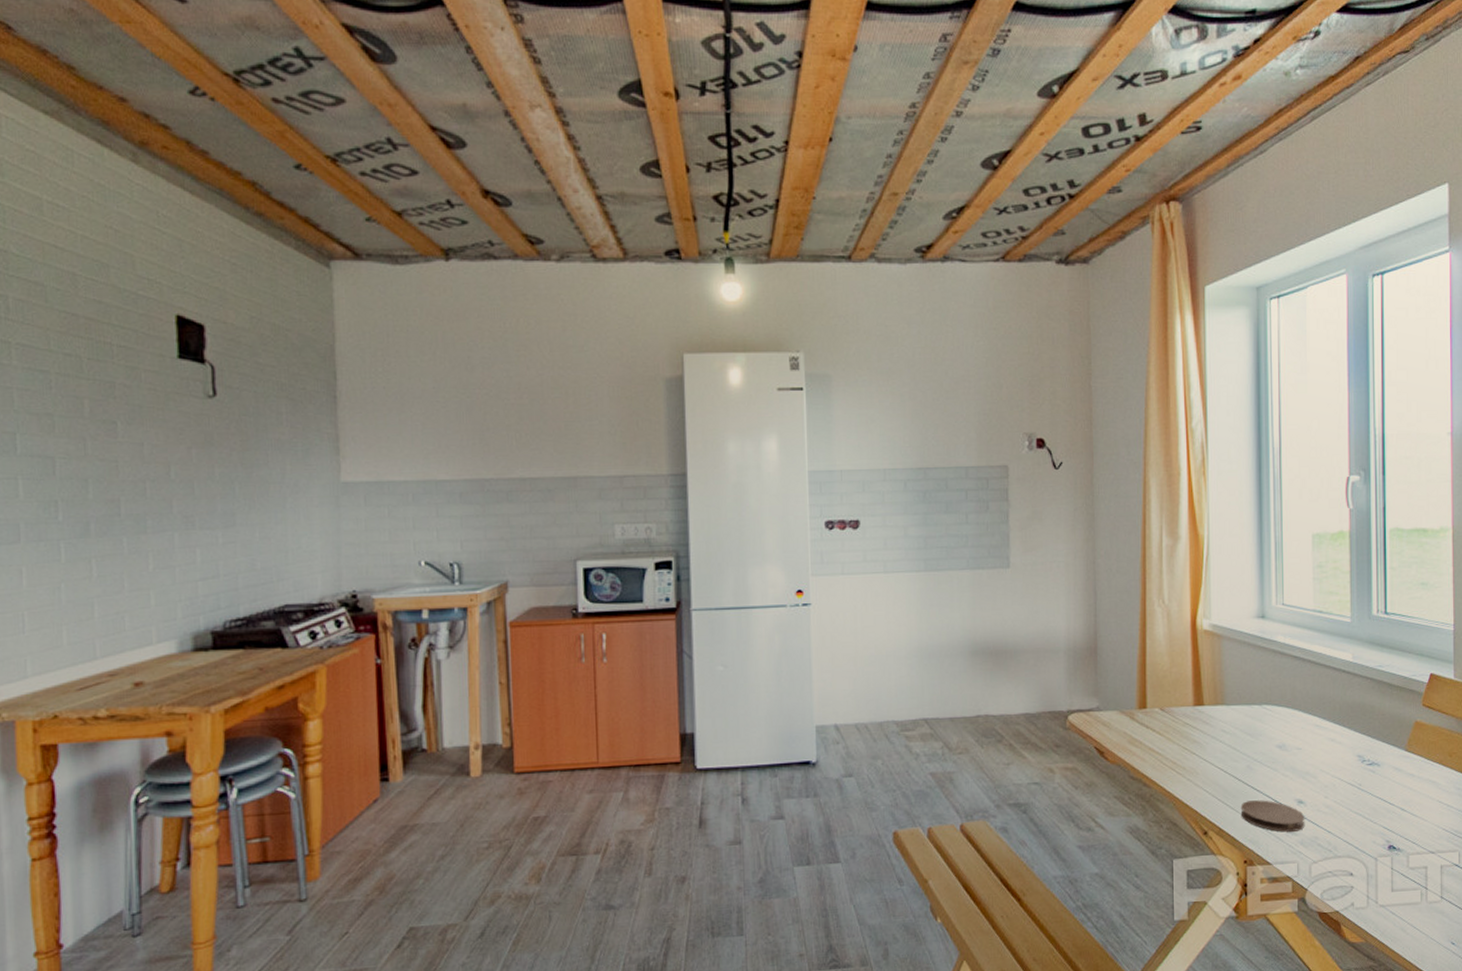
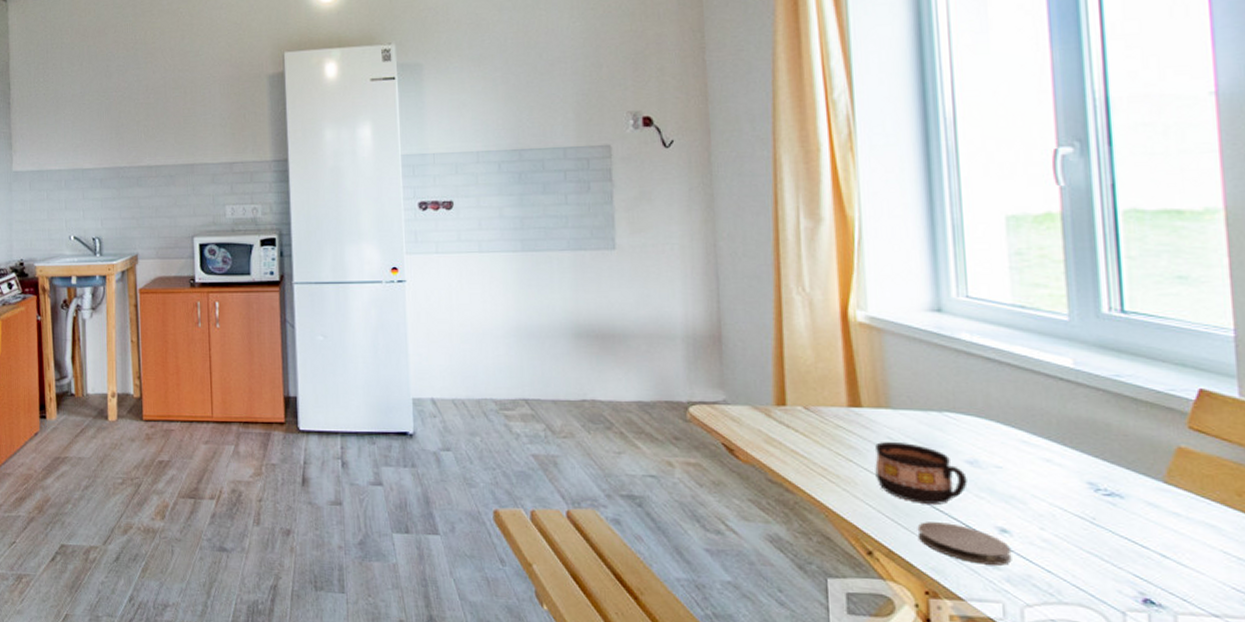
cup: none [1212,733,1277,786] -> present [875,441,967,504]

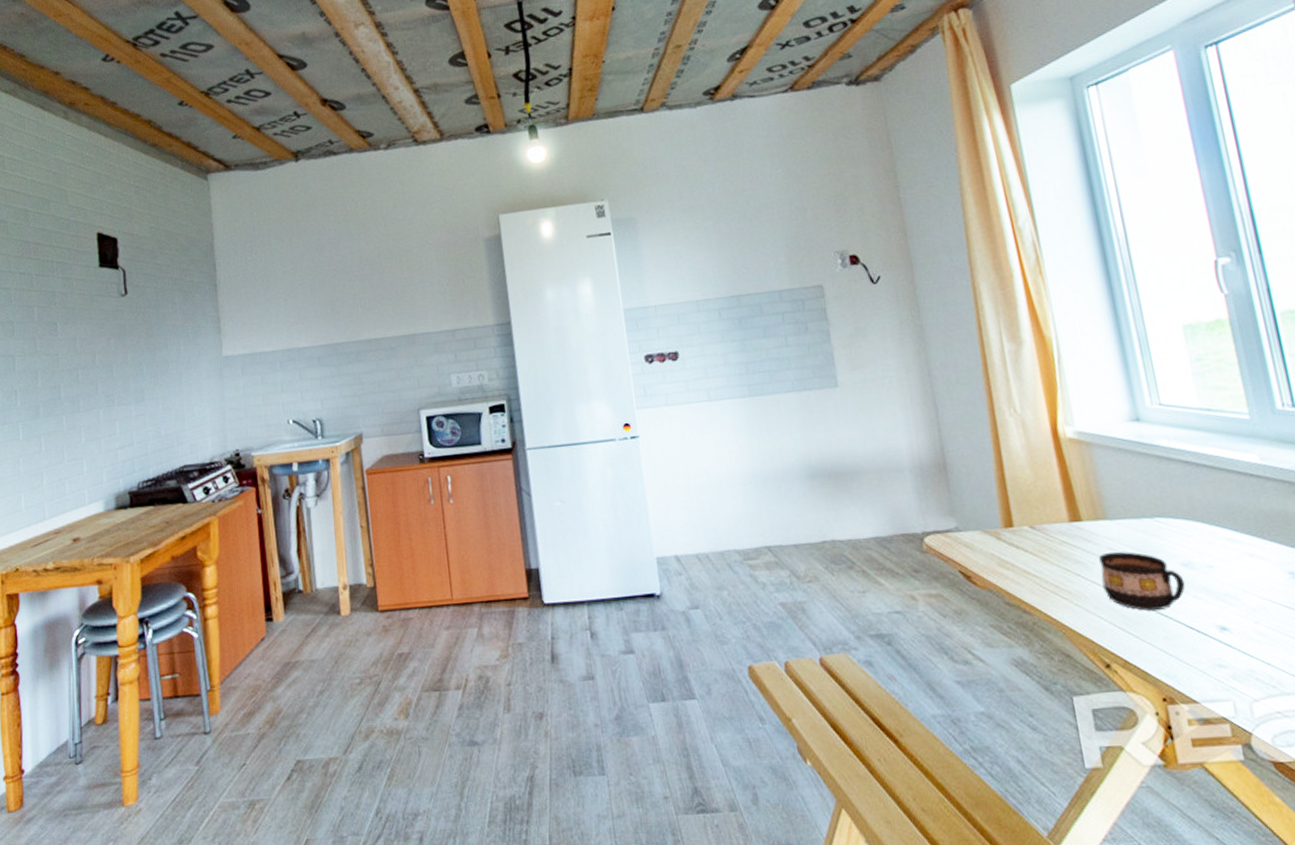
coaster: present [917,522,1012,565] -> none [1146,627,1235,665]

